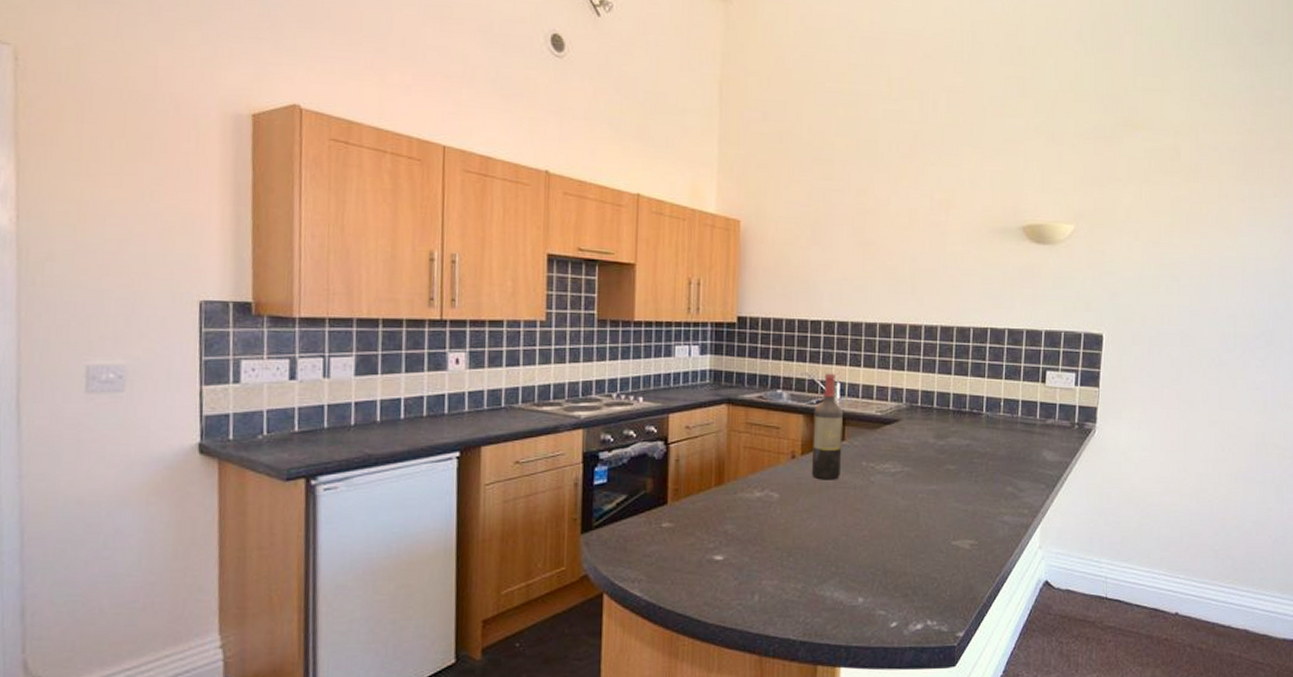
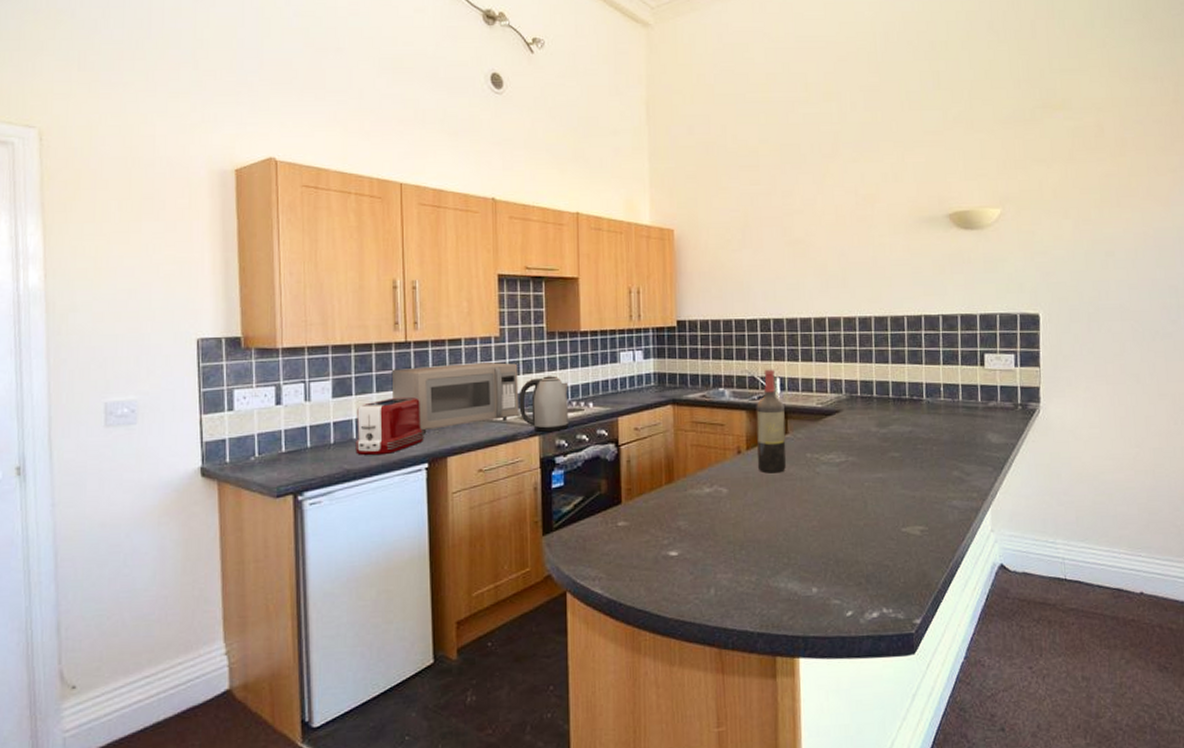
toaster: none [377,379,457,440] -> present [354,397,424,455]
microwave: none [423,347,564,422] -> present [391,362,519,435]
kettle: none [563,366,618,425] -> present [519,376,569,432]

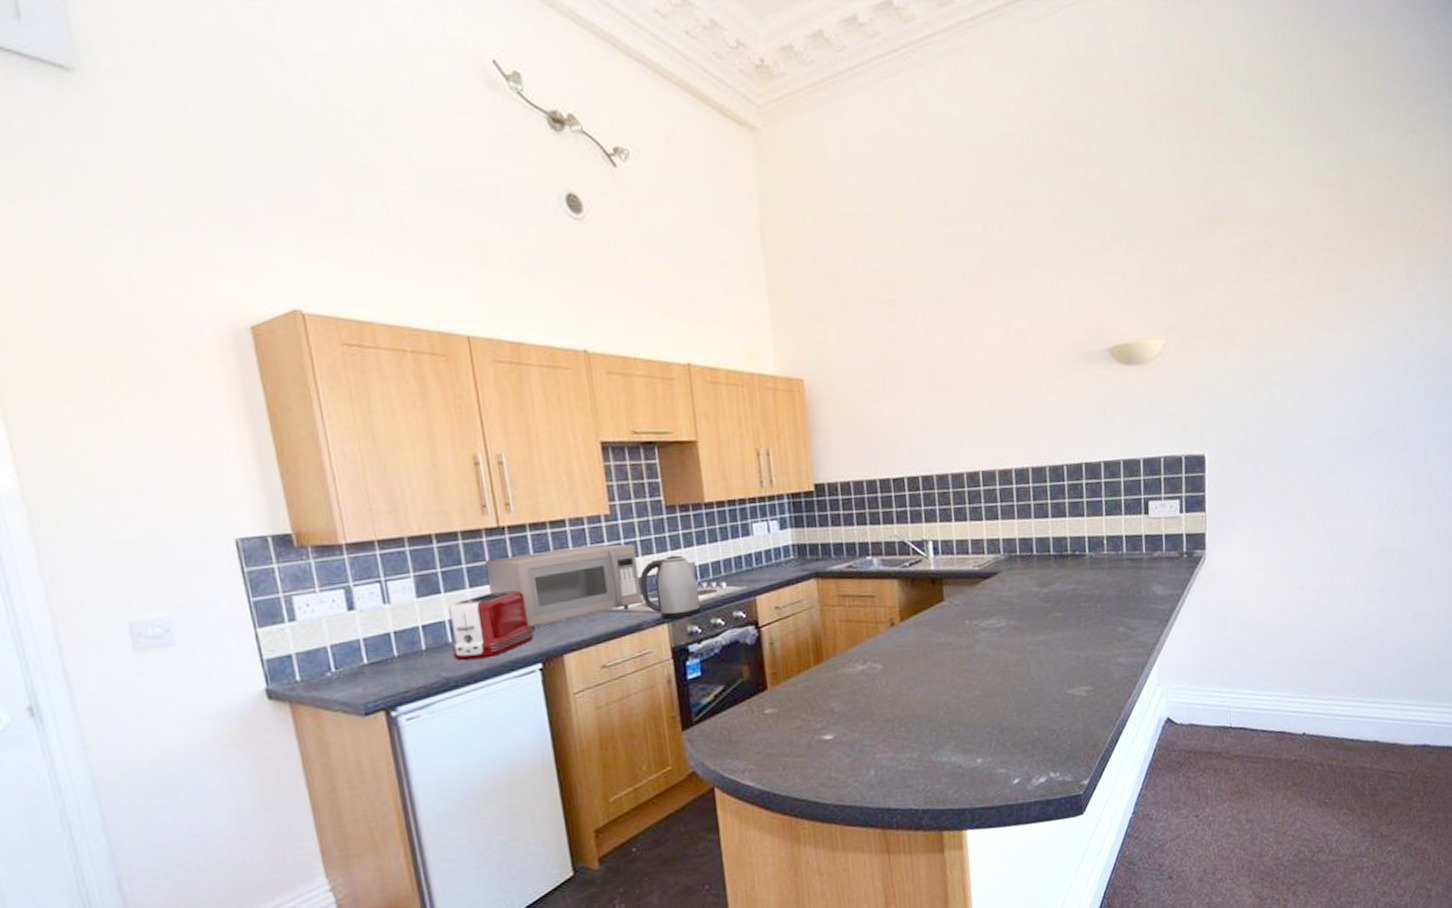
wine bottle: present [756,369,787,473] -> none [908,531,944,645]

